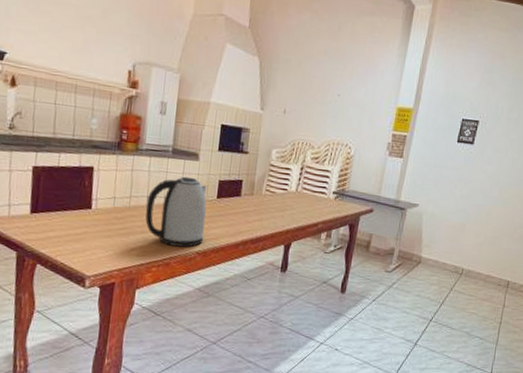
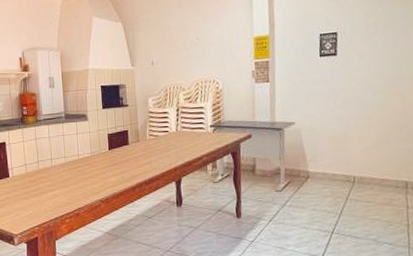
kettle: present [145,176,207,248] -> none [51,135,104,198]

